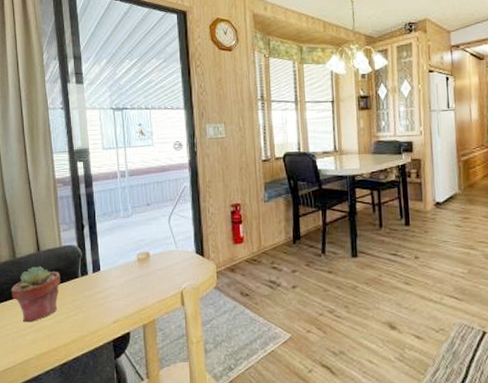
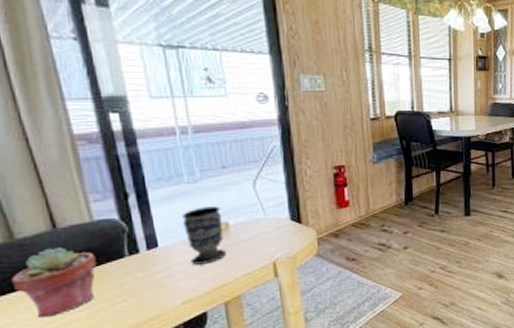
cup: none [118,238,146,288] -> present [182,206,226,265]

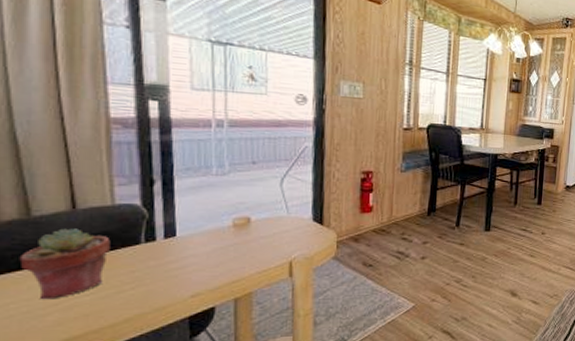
cup: present [182,206,226,265] -> none [205,200,245,258]

